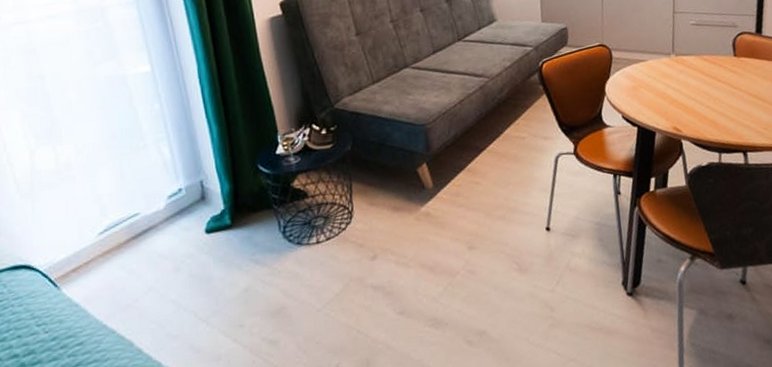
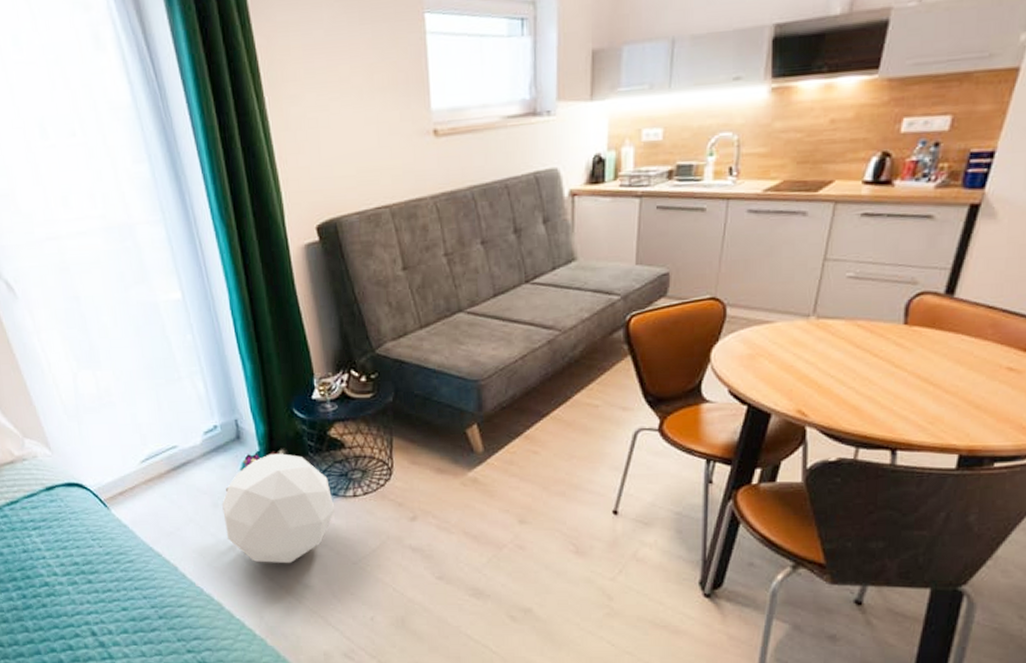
pouf: none [184,203,298,324] -> present [222,448,334,563]

